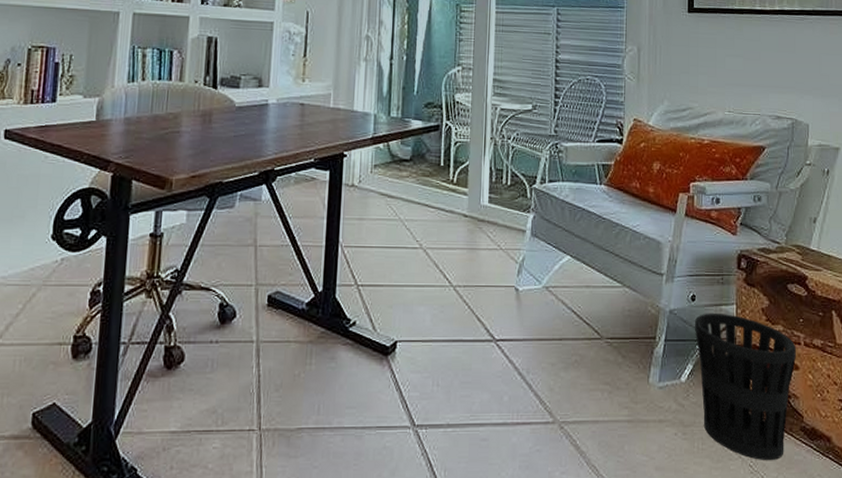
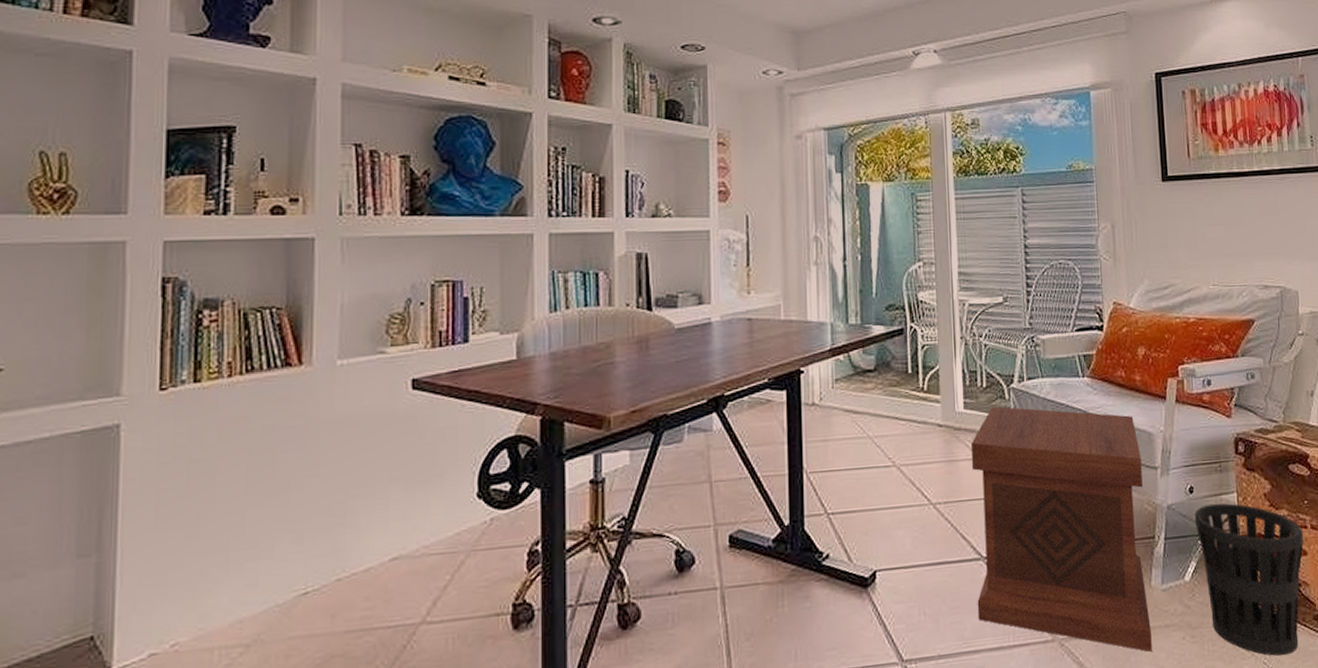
side table: none [486,203,649,444] -> present [970,406,1152,653]

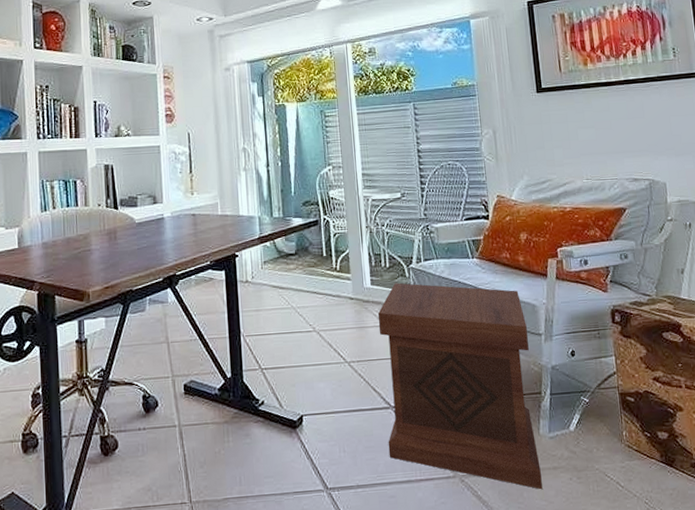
wastebasket: present [1194,503,1304,656] -> none [576,365,679,497]

